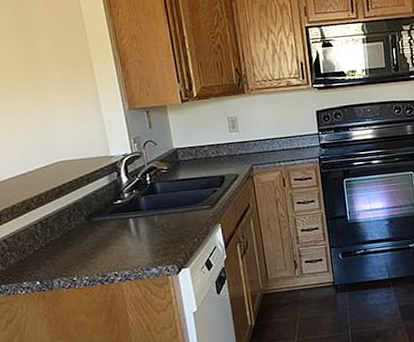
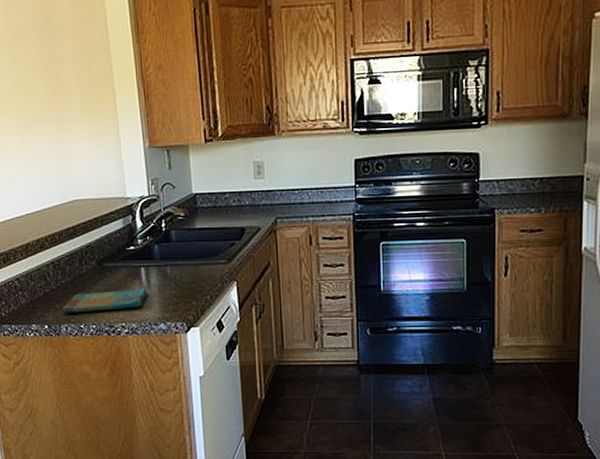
dish towel: none [53,236,139,268] -> present [62,287,148,313]

